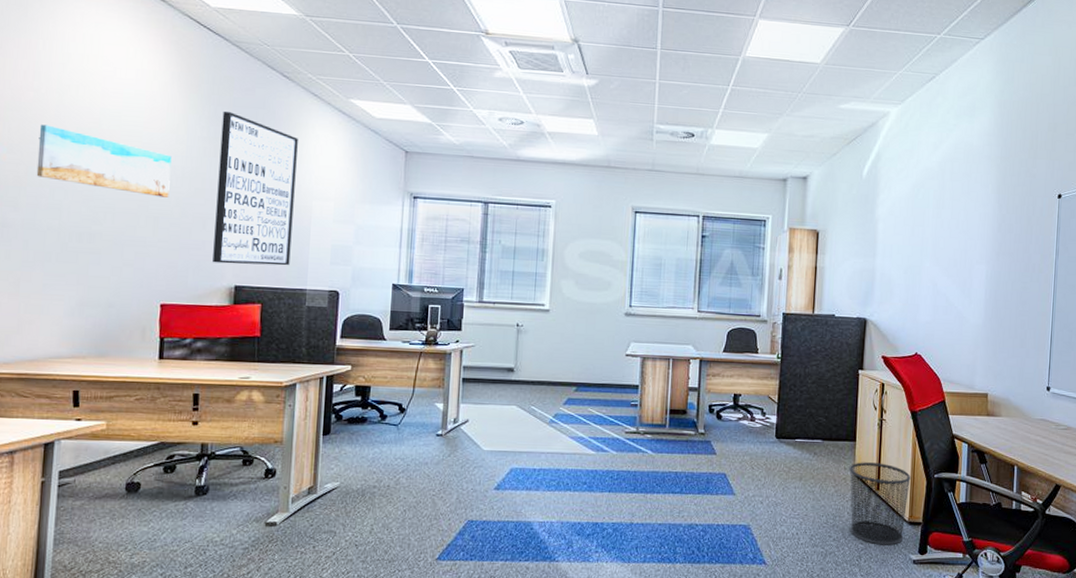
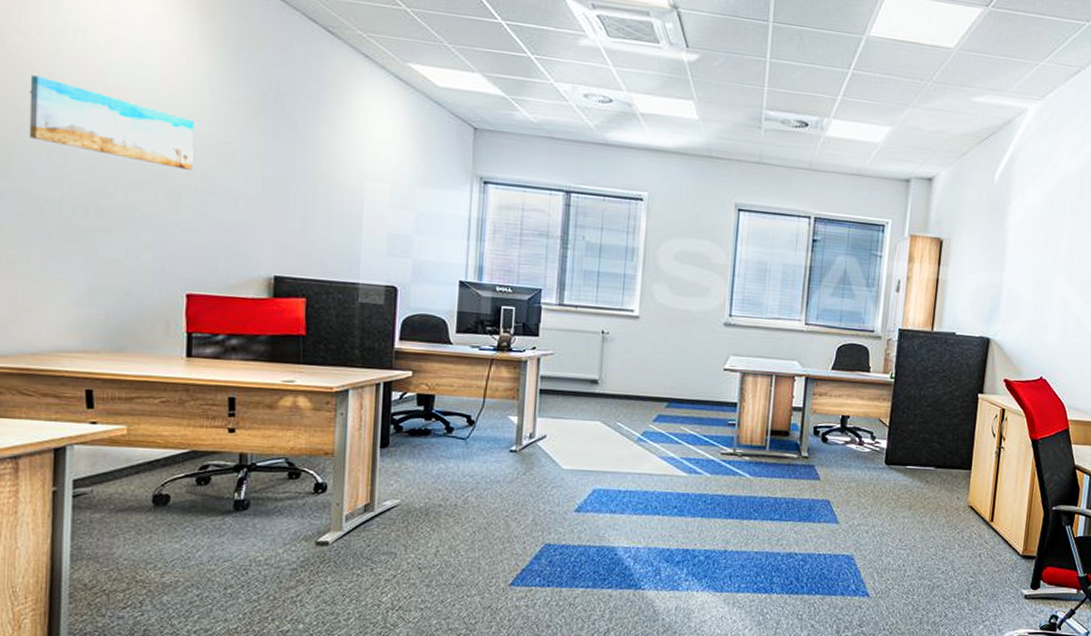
wall art: present [213,111,298,266] -> none [247,69,347,256]
waste bin: present [849,462,911,546] -> none [960,491,1028,580]

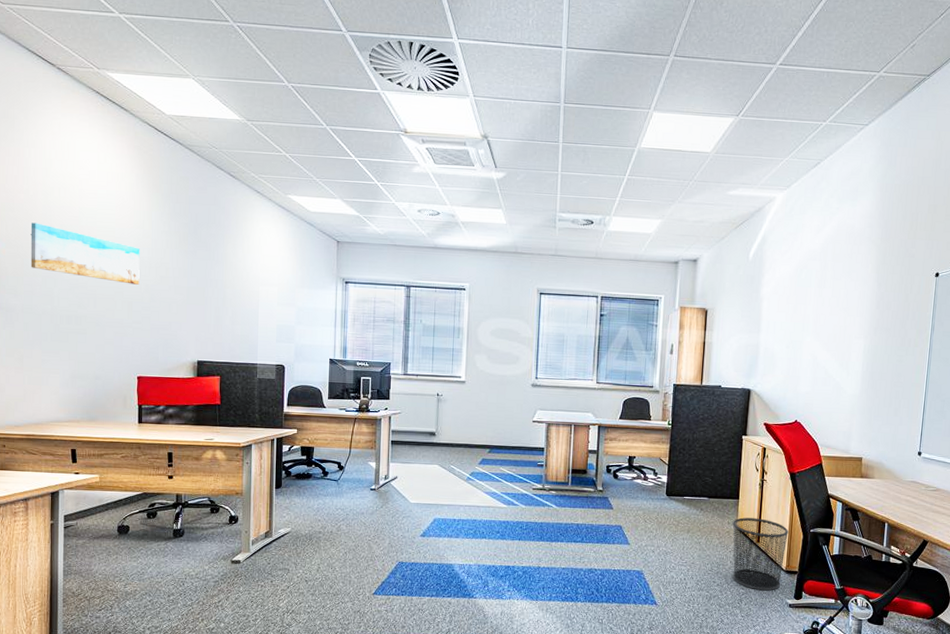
waste bin: none [960,491,1028,580] -> present [732,517,789,591]

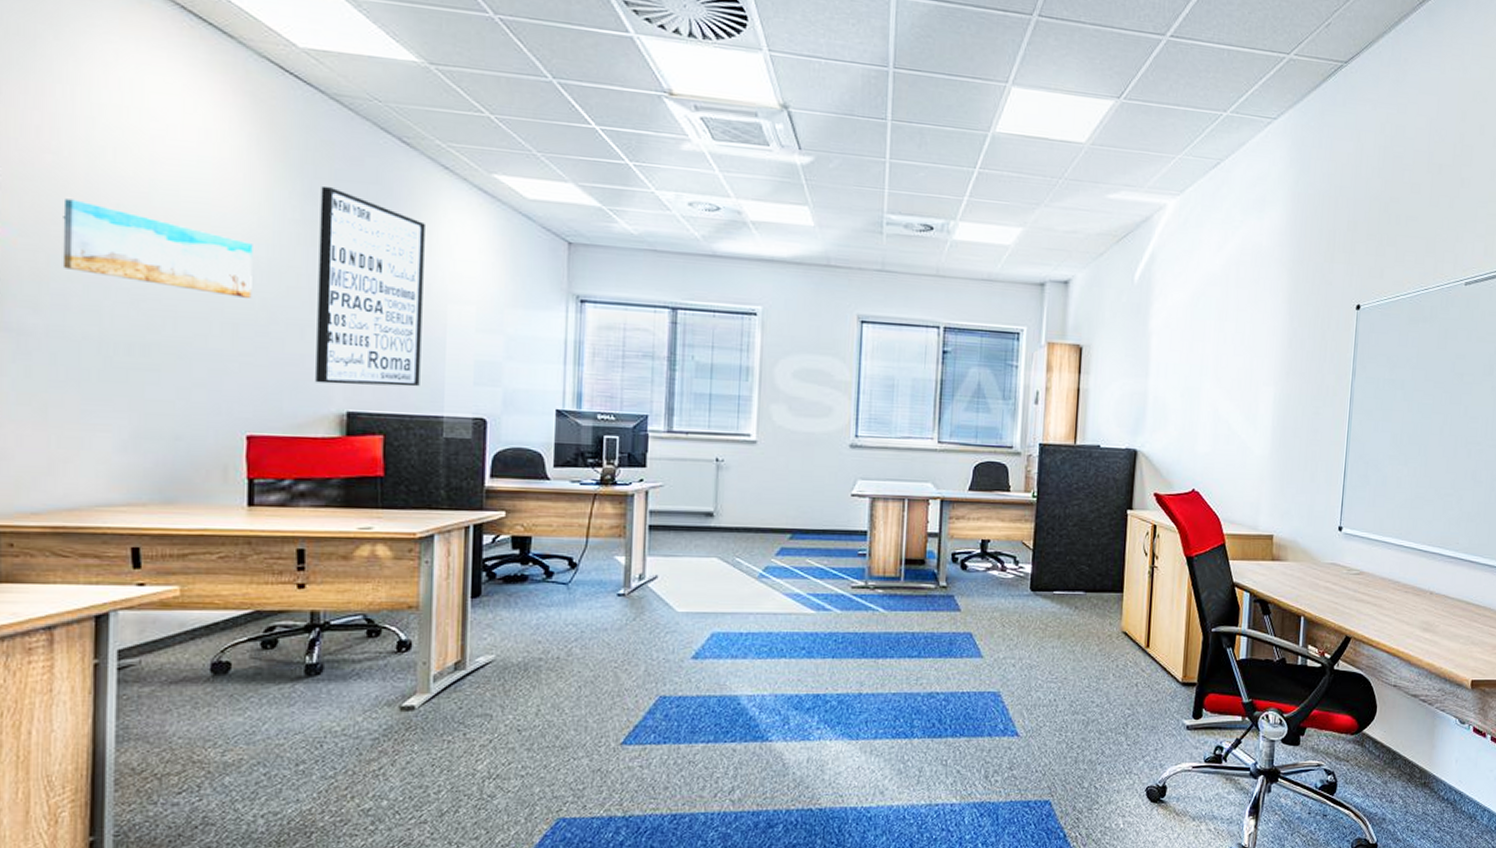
wall art: none [178,207,245,344] -> present [315,185,425,387]
waste bin: present [732,517,789,591] -> none [1115,616,1185,710]

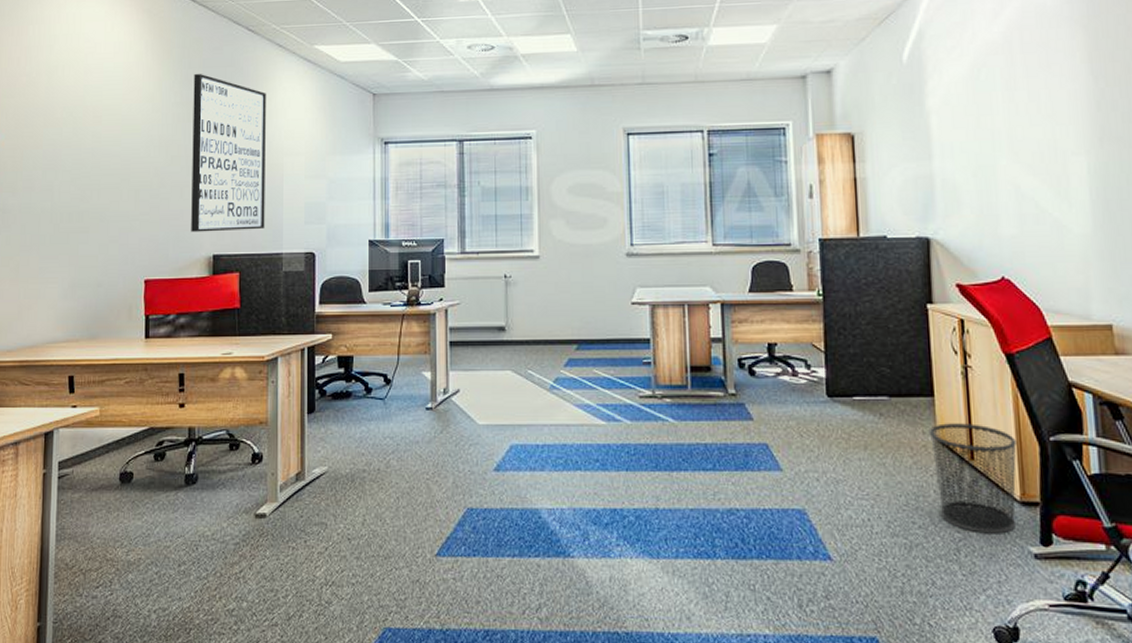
wall art: present [62,199,253,298] -> none [30,107,149,169]
waste bin: none [1115,616,1185,710] -> present [929,423,1017,534]

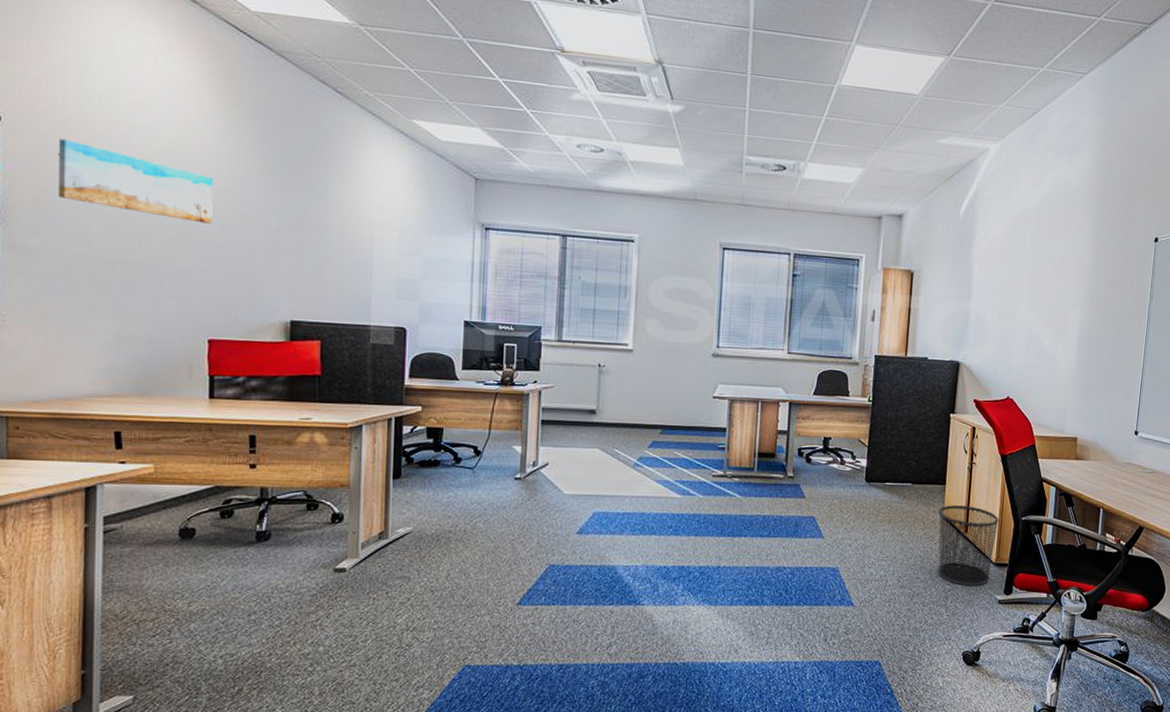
wall art: none [30,107,149,169] -> present [58,139,213,224]
wall art: present [191,73,266,233] -> none [265,129,356,300]

